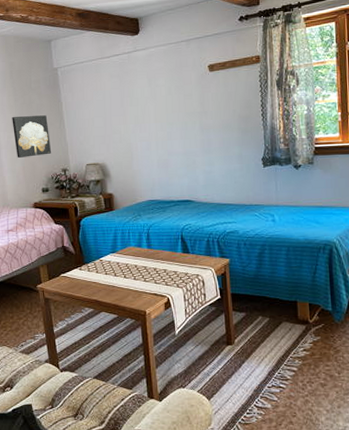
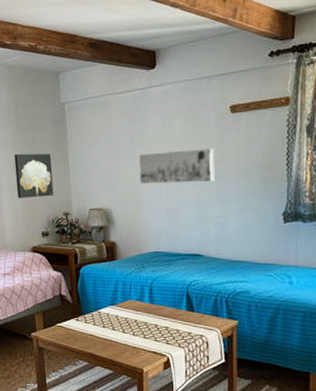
wall art: none [130,103,199,139] -> present [139,147,215,184]

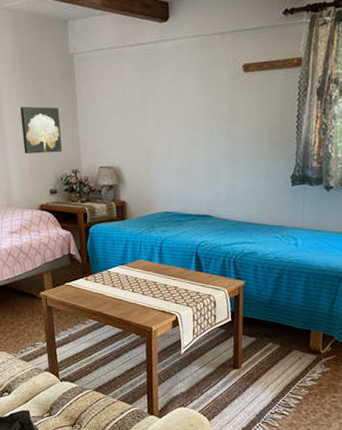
wall art: present [139,147,215,184] -> none [150,107,226,143]

